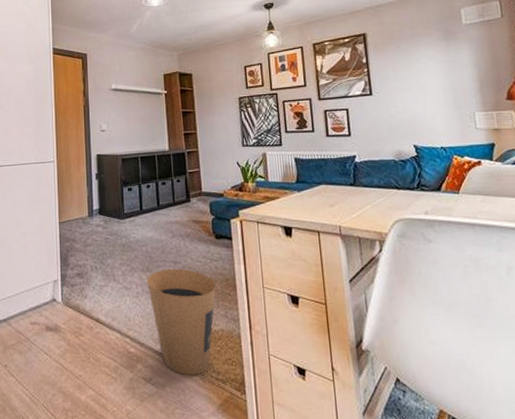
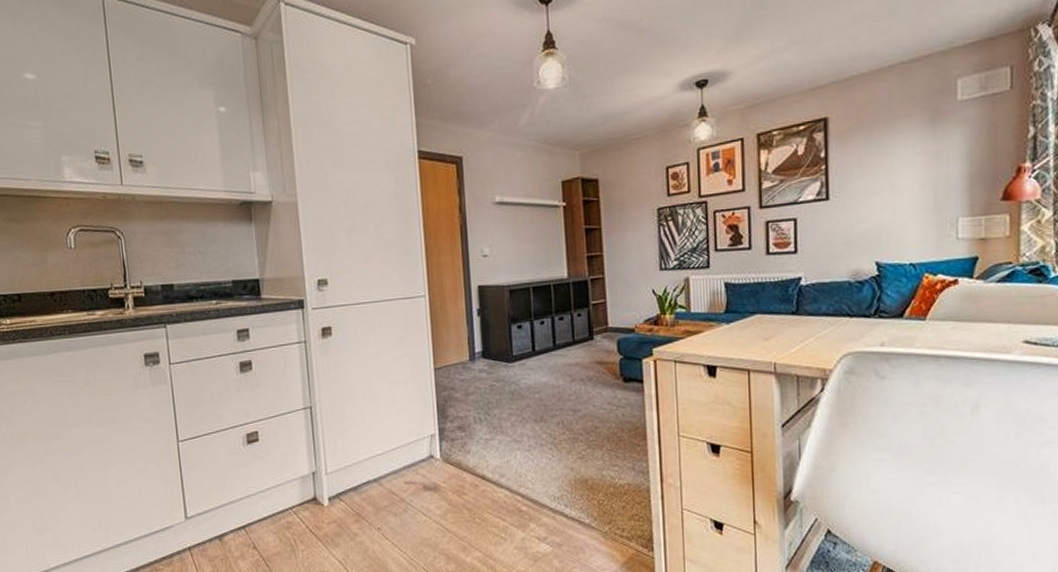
trash can: present [147,269,216,376] -> none [541,418,623,534]

